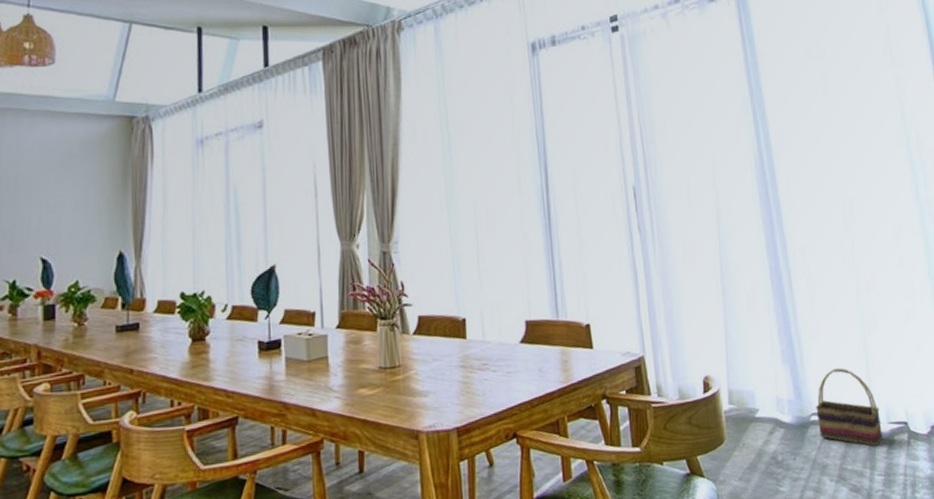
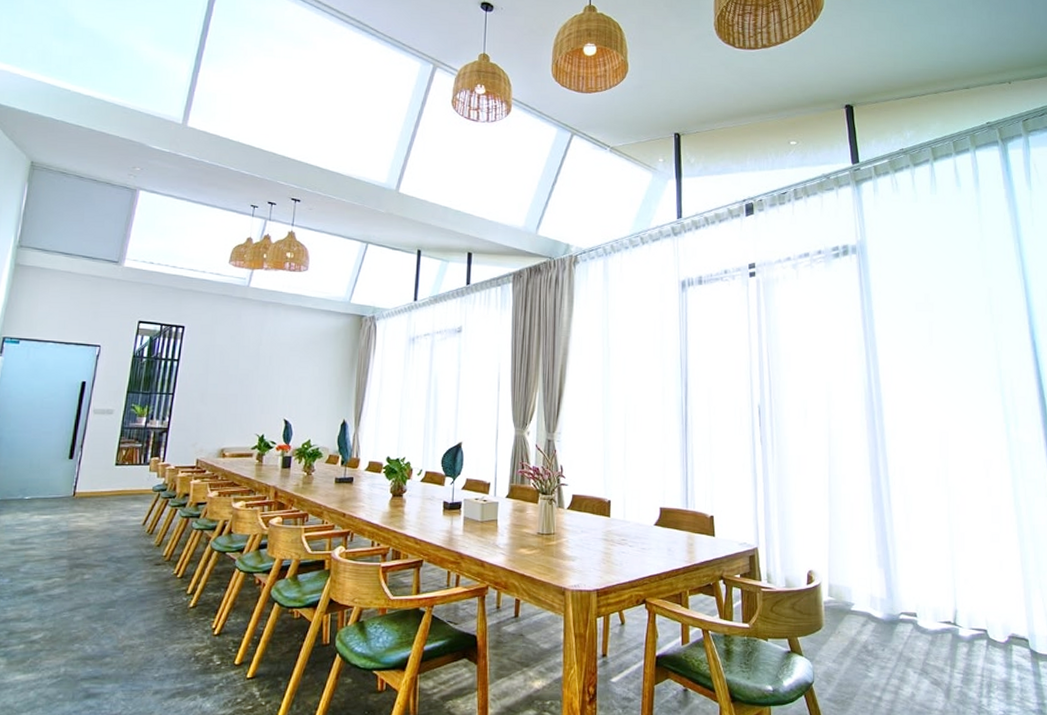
basket: present [815,368,882,447] -> none [904,576,963,648]

